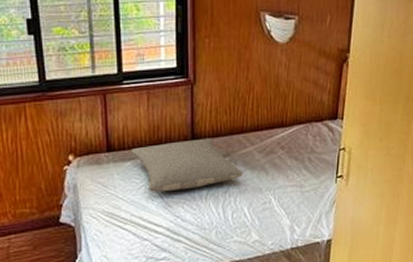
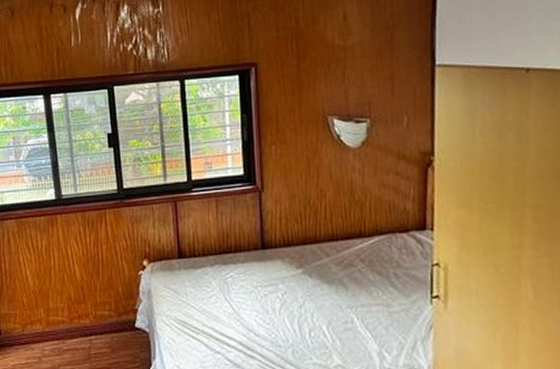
pillow: present [131,138,243,192] -> none [201,247,319,303]

